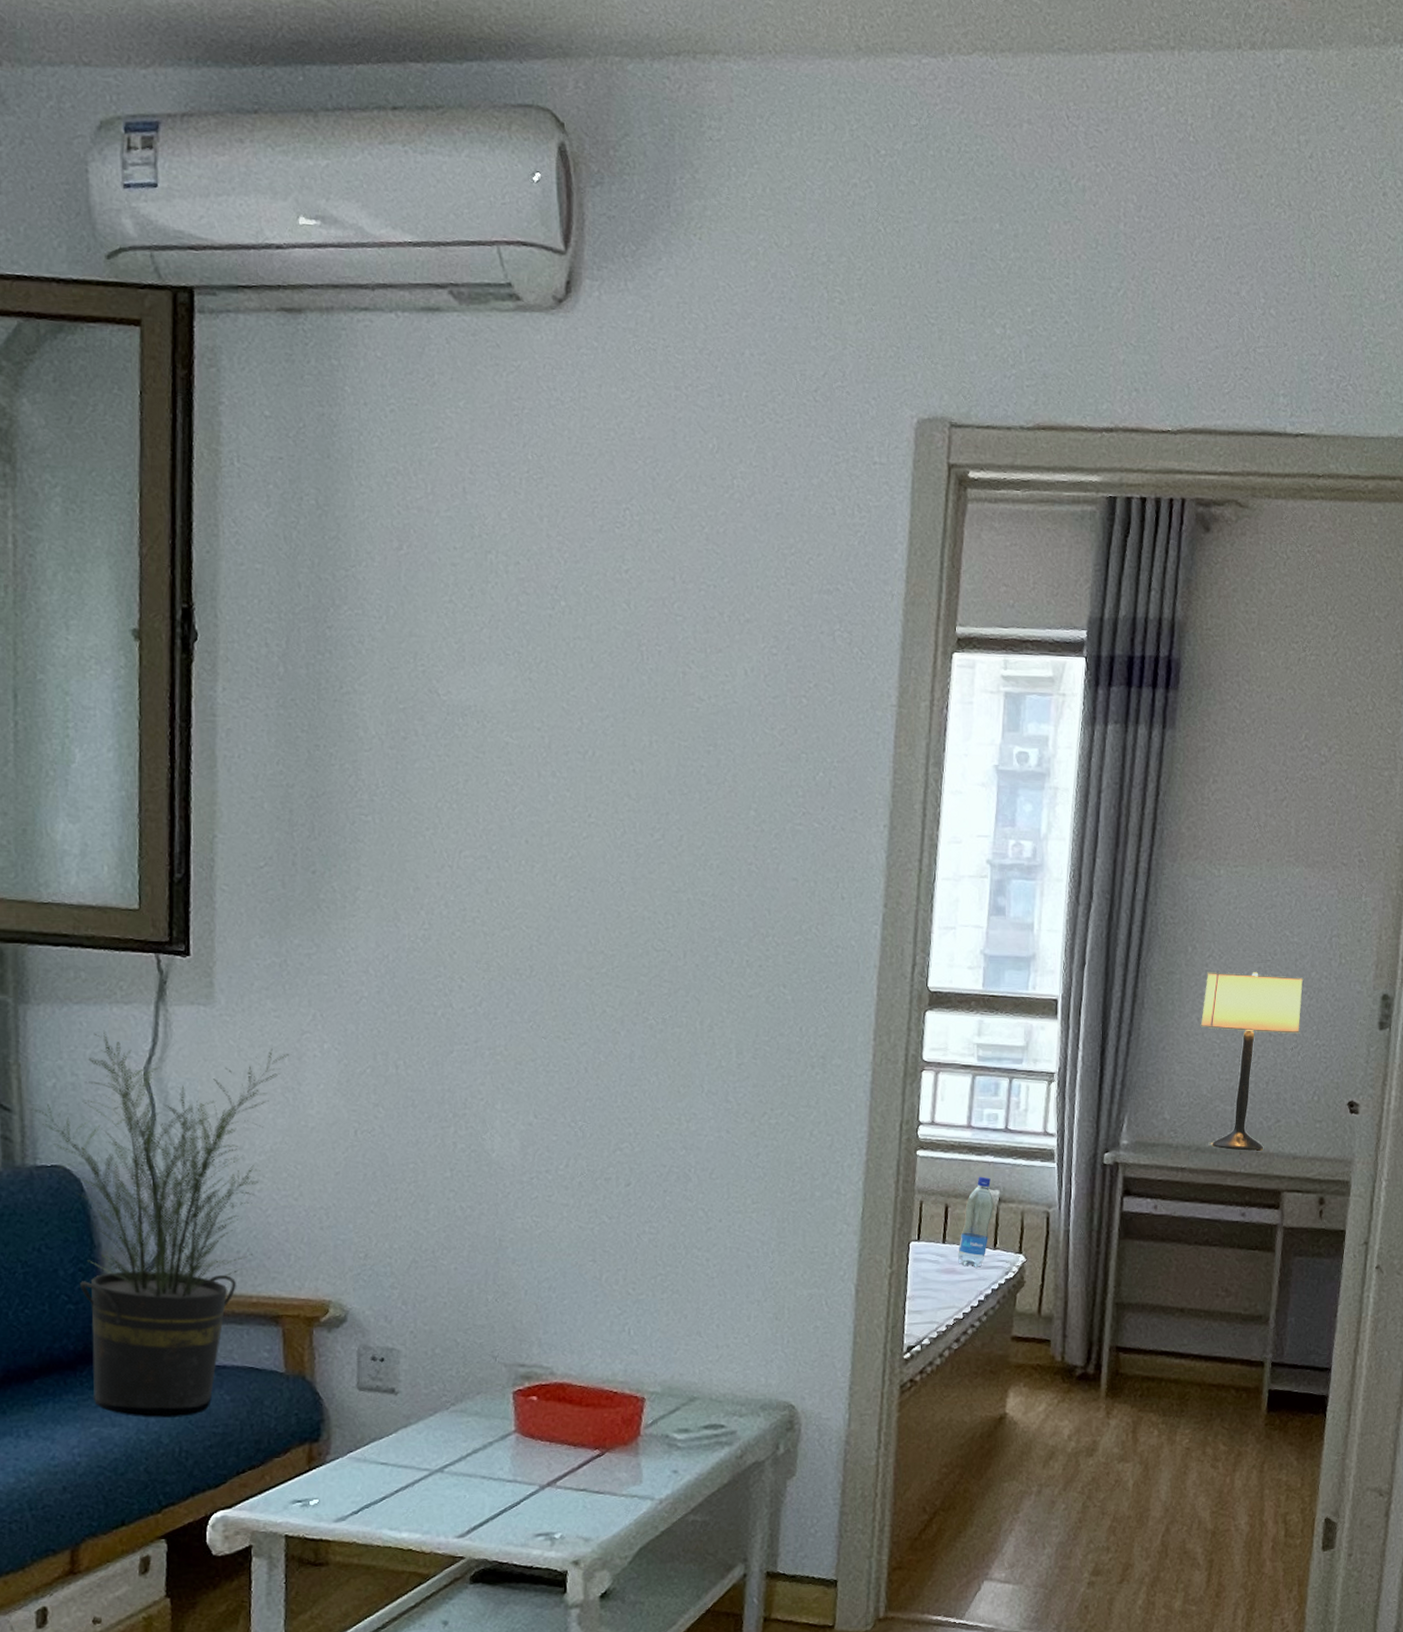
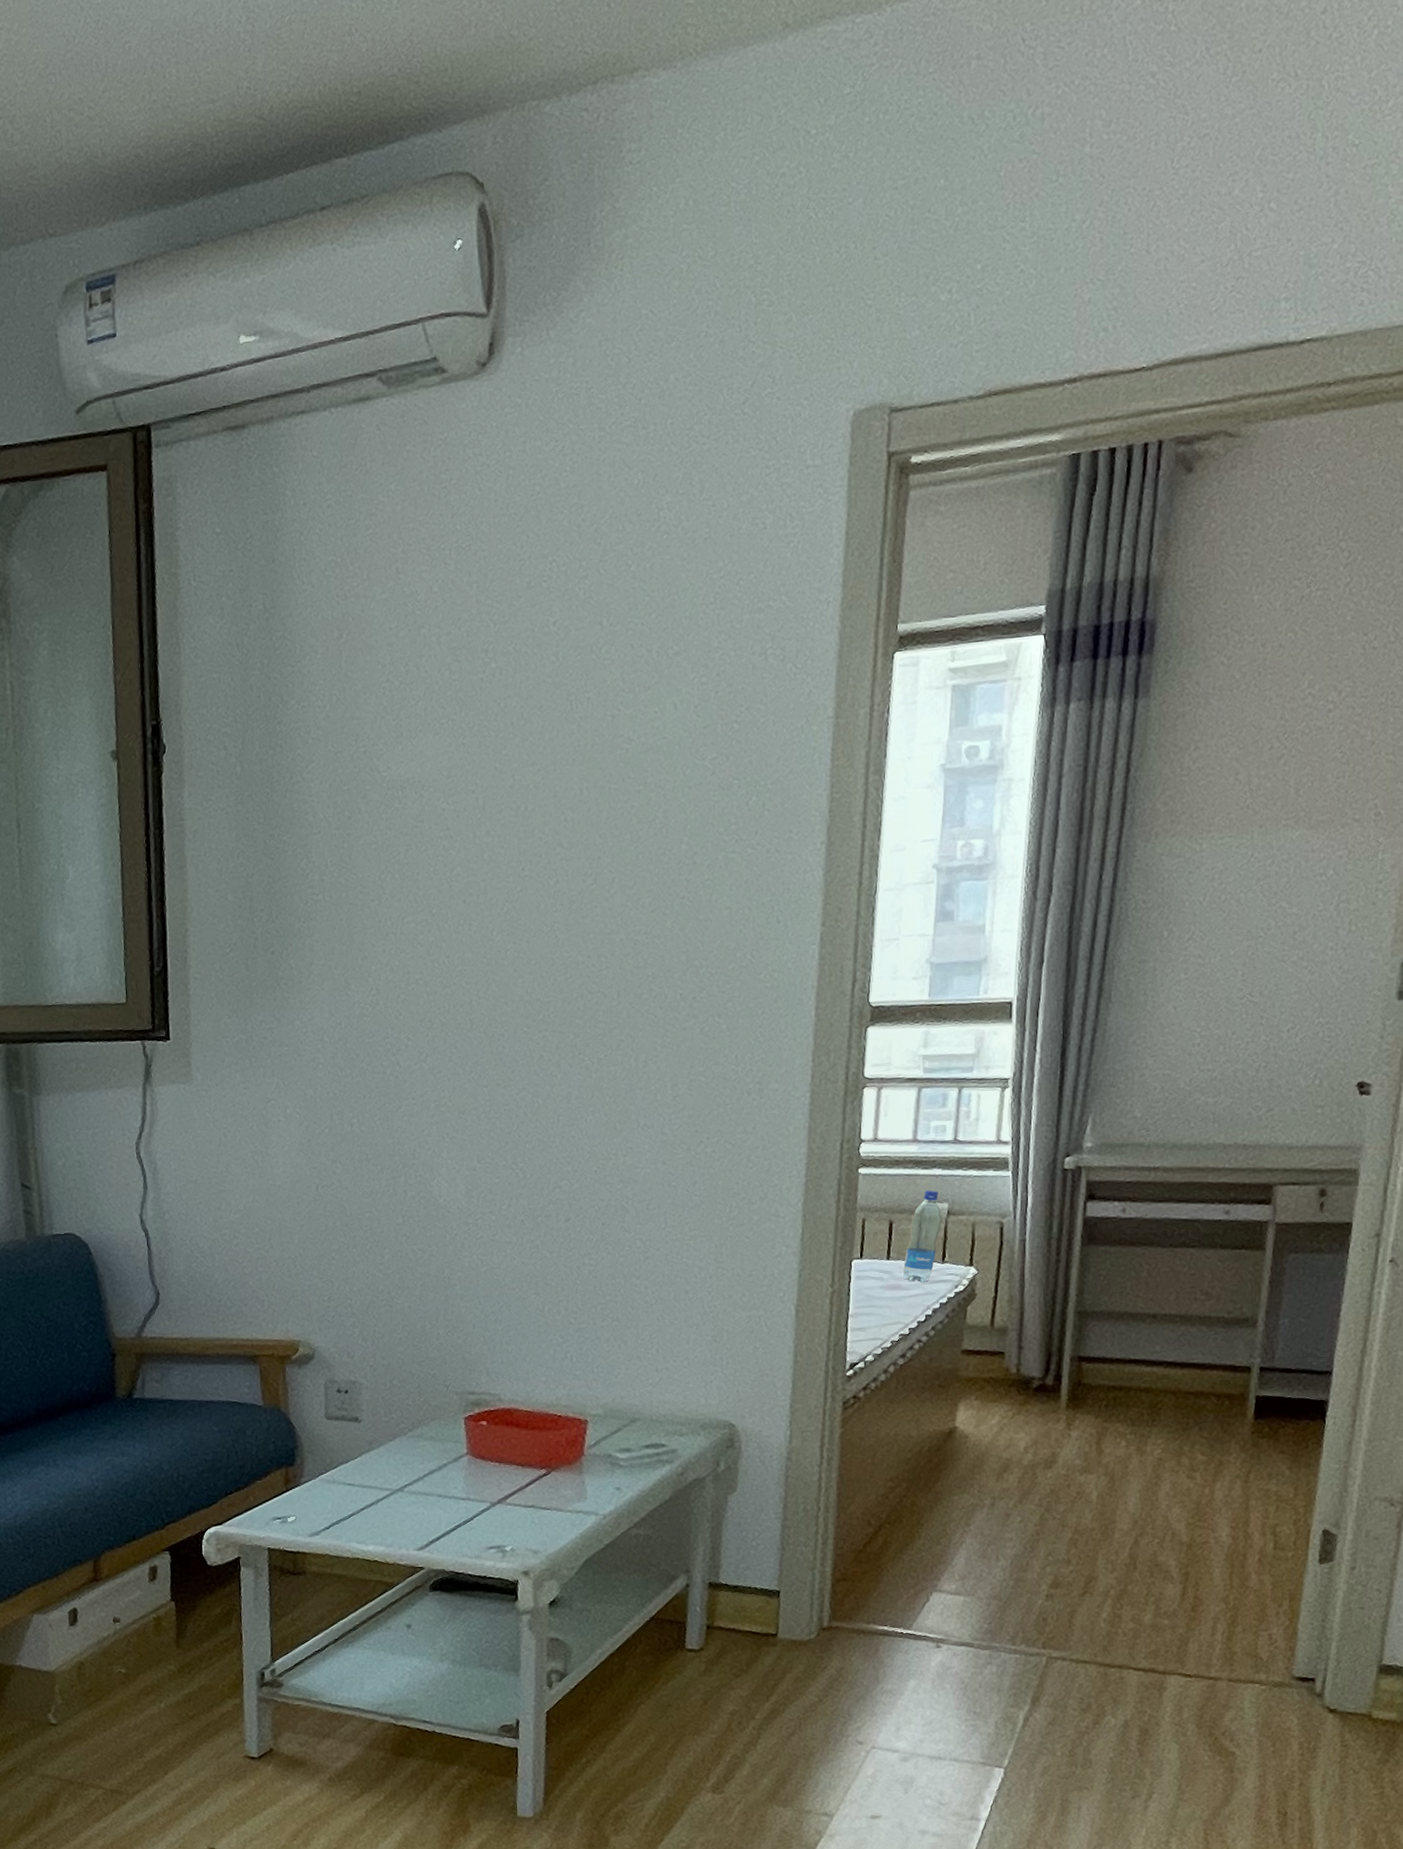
potted plant: present [31,1030,289,1418] -> none [46,1113,257,1448]
table lamp: present [1201,971,1303,1151] -> none [1178,950,1302,1145]

